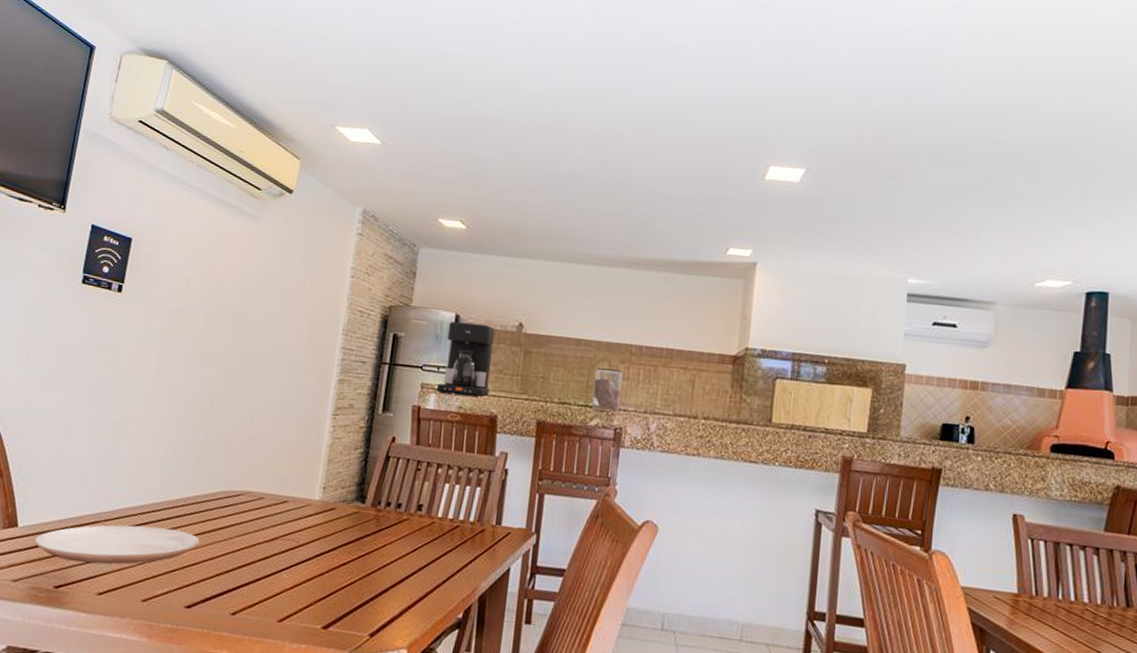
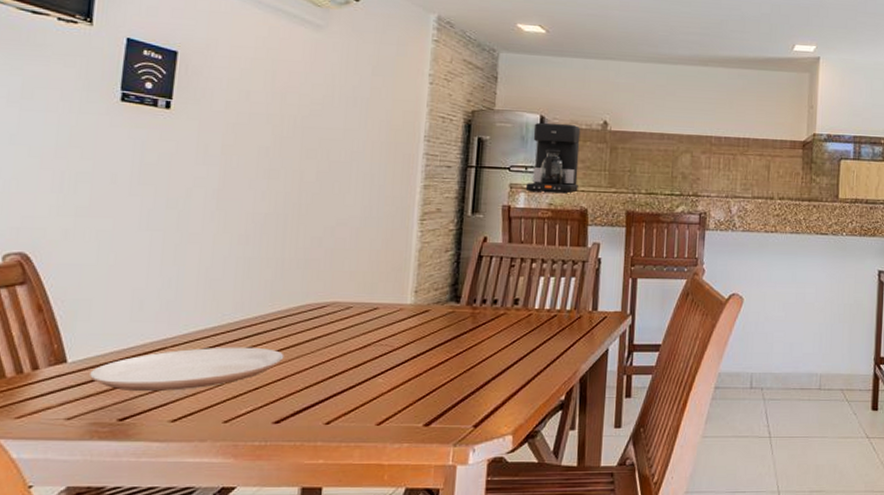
jar: present [591,368,624,413] -> none [676,159,705,199]

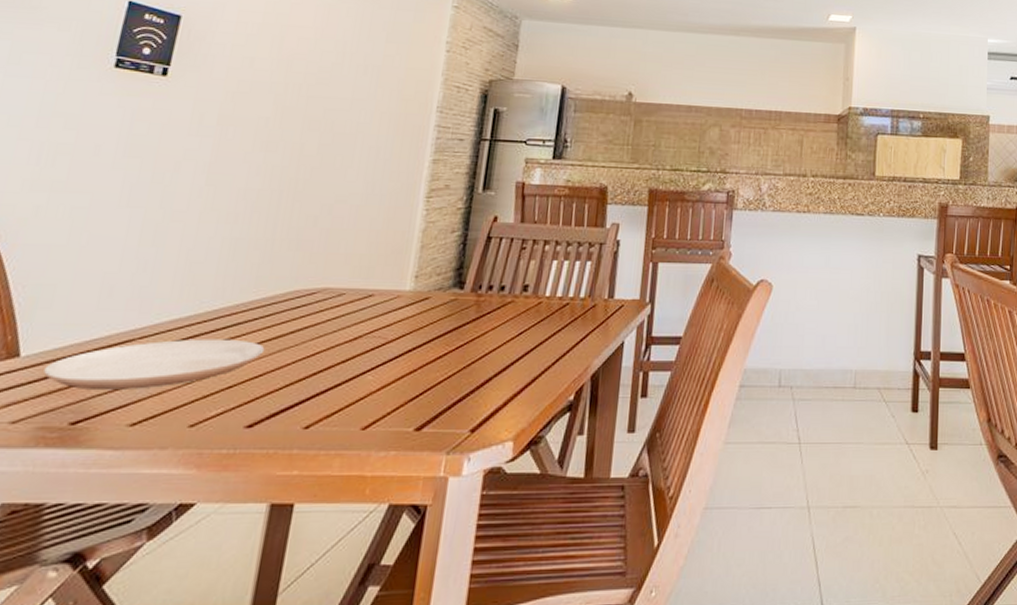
coffee maker: present [525,122,581,194] -> none [542,93,604,169]

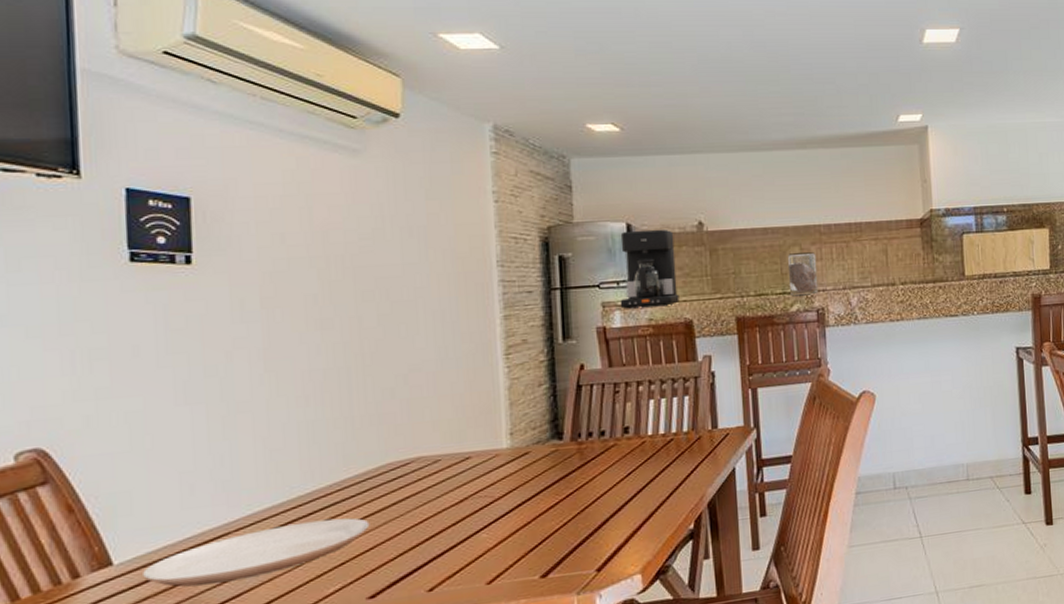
coffee maker: none [542,93,604,169] -> present [620,229,680,309]
jar: none [703,133,735,176] -> present [787,252,819,297]

